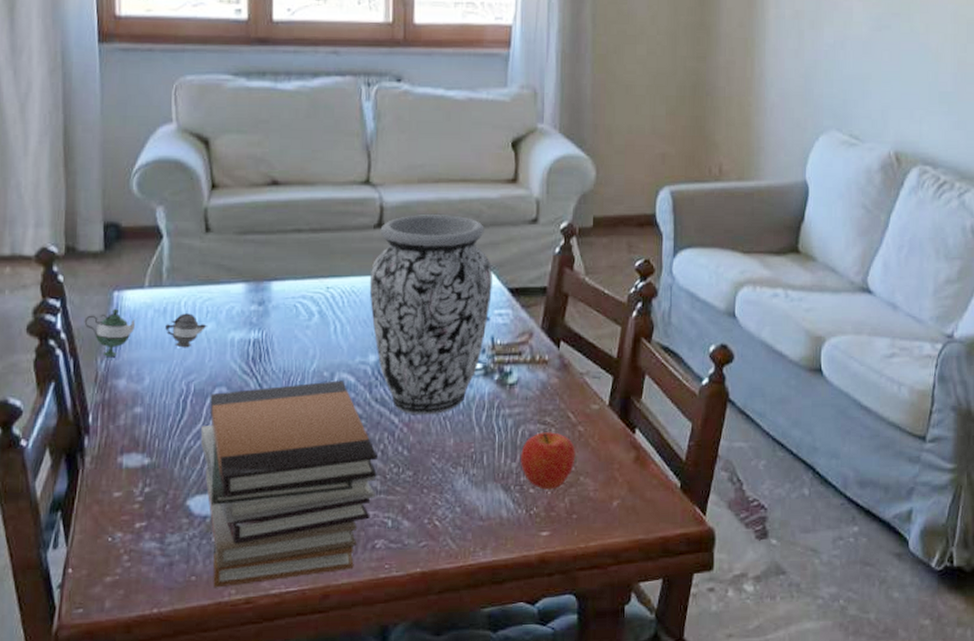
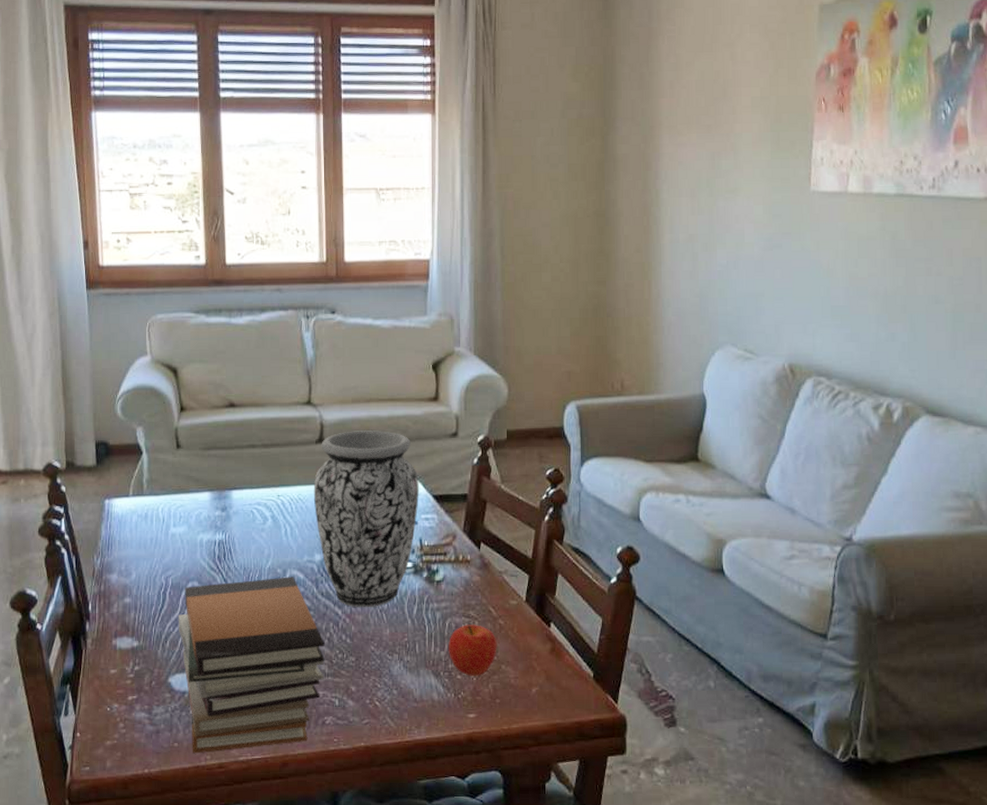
teapot: present [84,308,207,357] -> none [83,514,180,555]

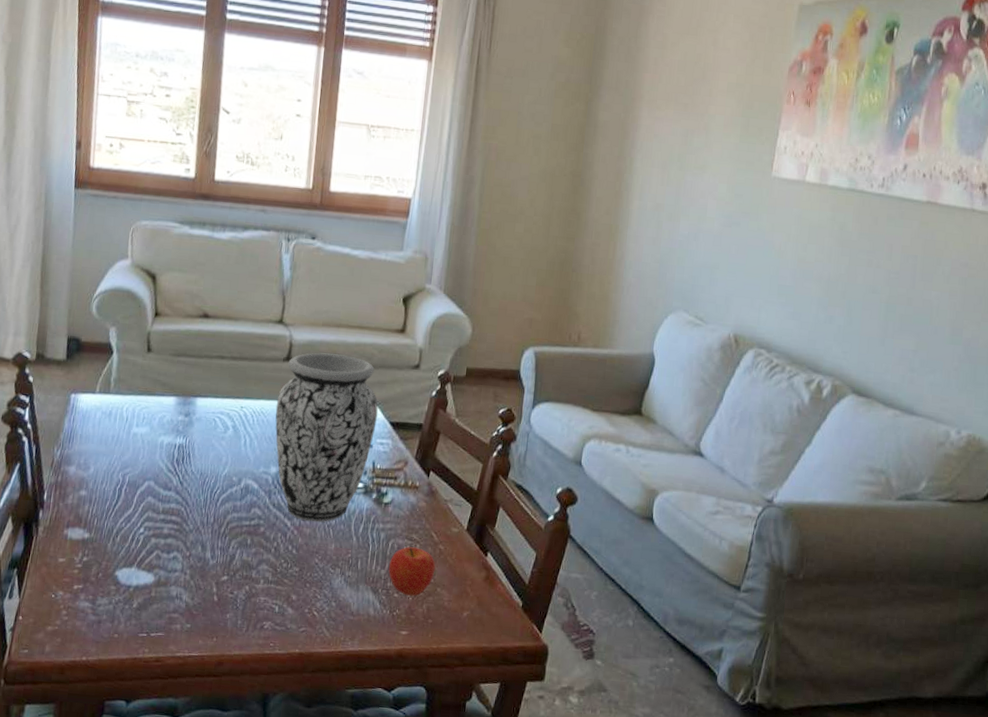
book stack: present [178,577,325,754] -> none [130,485,271,646]

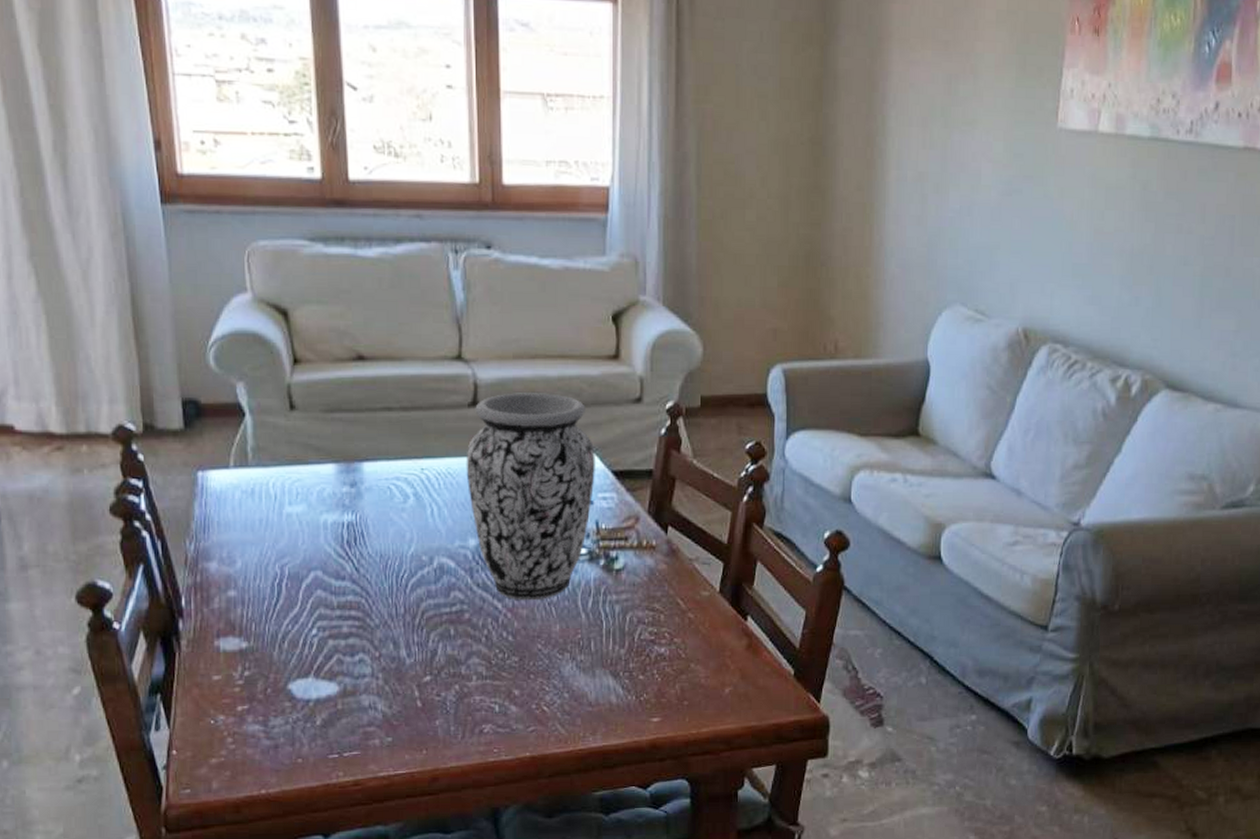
fruit: present [388,547,436,596] -> none [629,619,686,676]

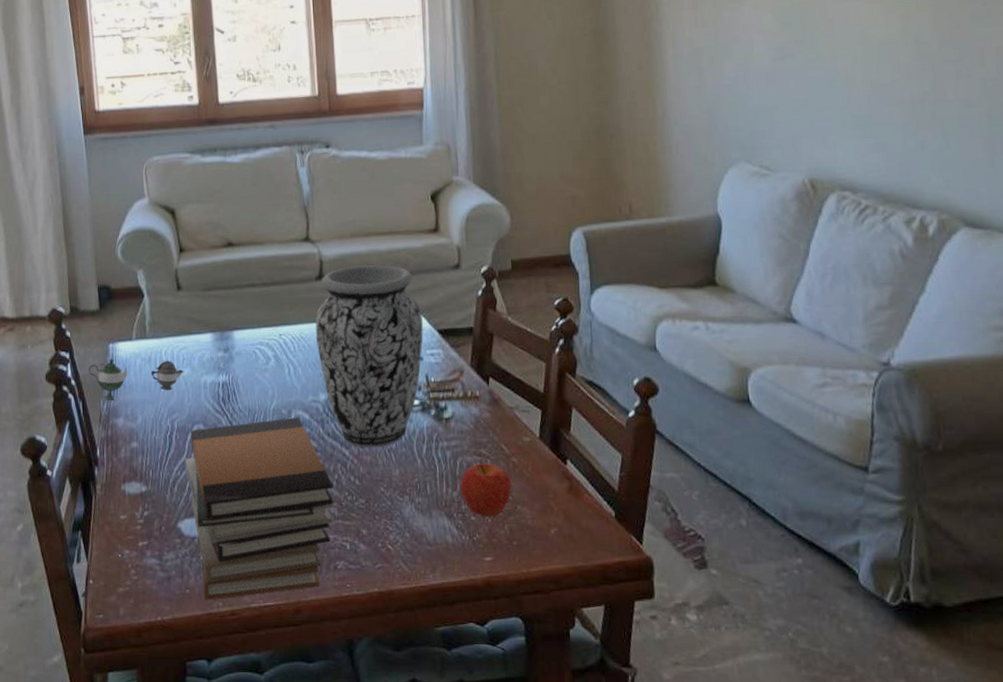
teapot: none [169,489,298,539] -> present [88,358,184,399]
book stack: none [298,565,482,770] -> present [185,417,334,601]
fruit: none [629,619,686,676] -> present [460,463,512,517]

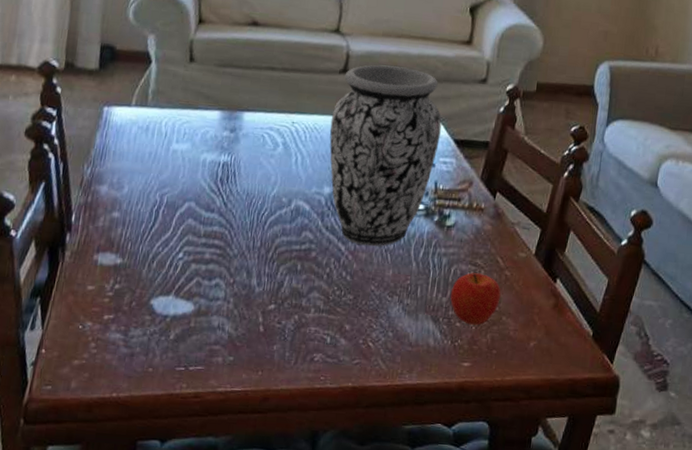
teapot: present [88,358,184,399] -> none [76,121,183,165]
book stack: present [185,417,334,601] -> none [167,206,323,381]

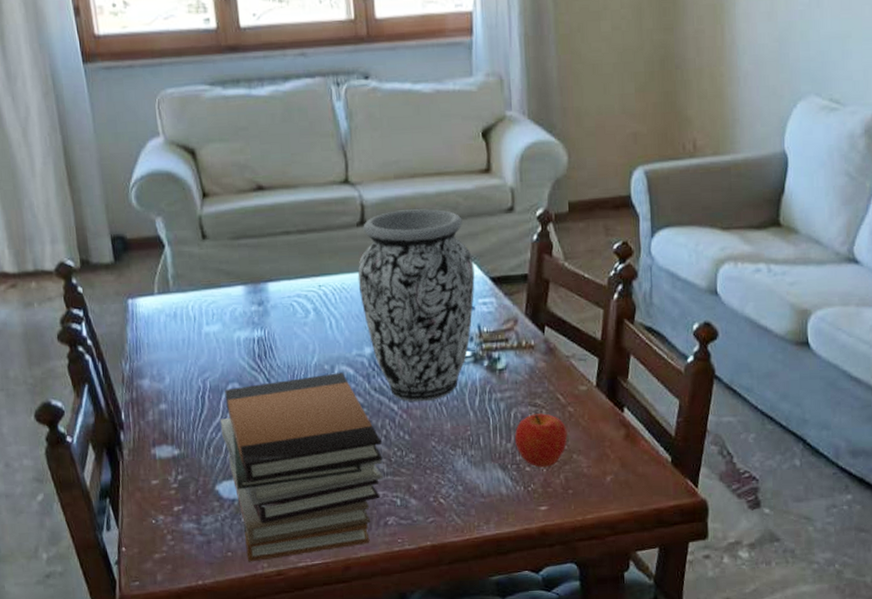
book stack: none [167,206,323,381] -> present [220,372,383,562]

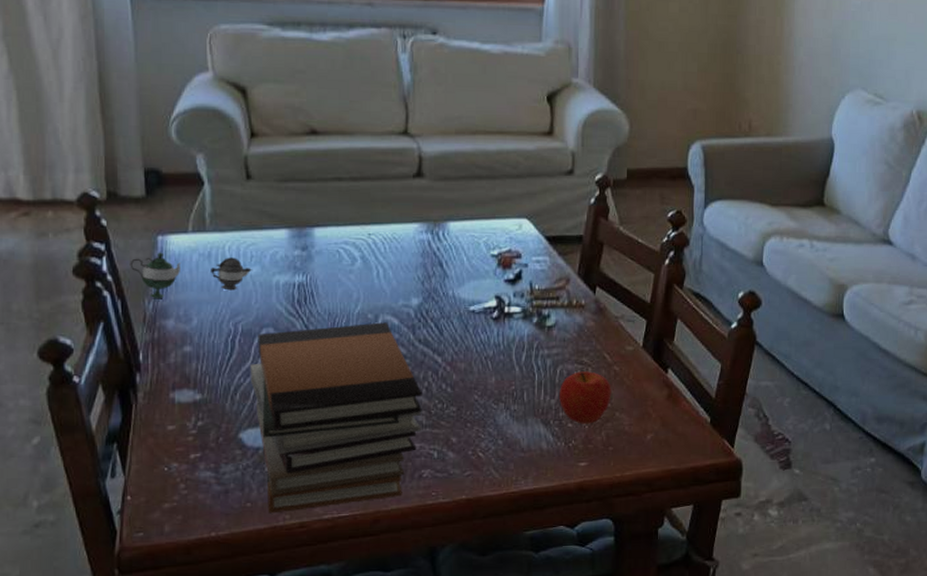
teapot: none [106,315,215,359] -> present [130,252,252,298]
vase: present [357,209,475,402] -> none [410,165,530,355]

